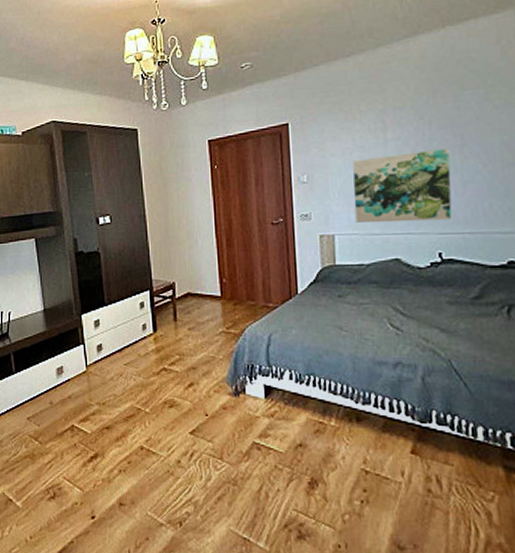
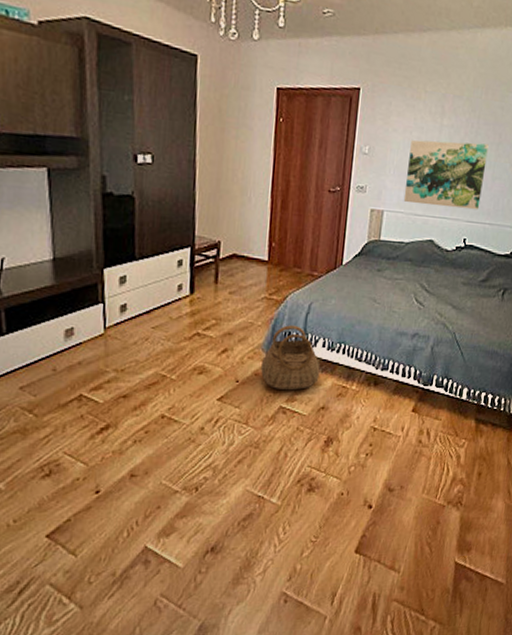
basket: none [228,358,291,425] -> present [261,325,320,390]

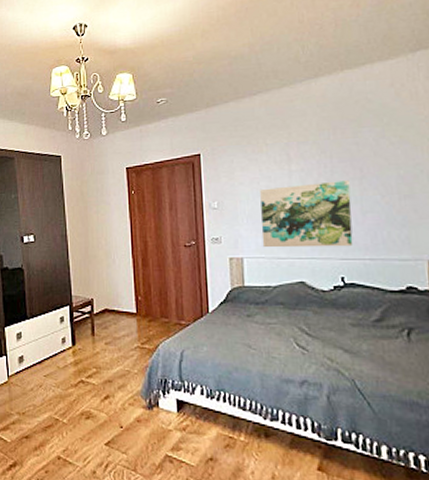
basket: present [261,325,320,390] -> none [142,373,202,438]

